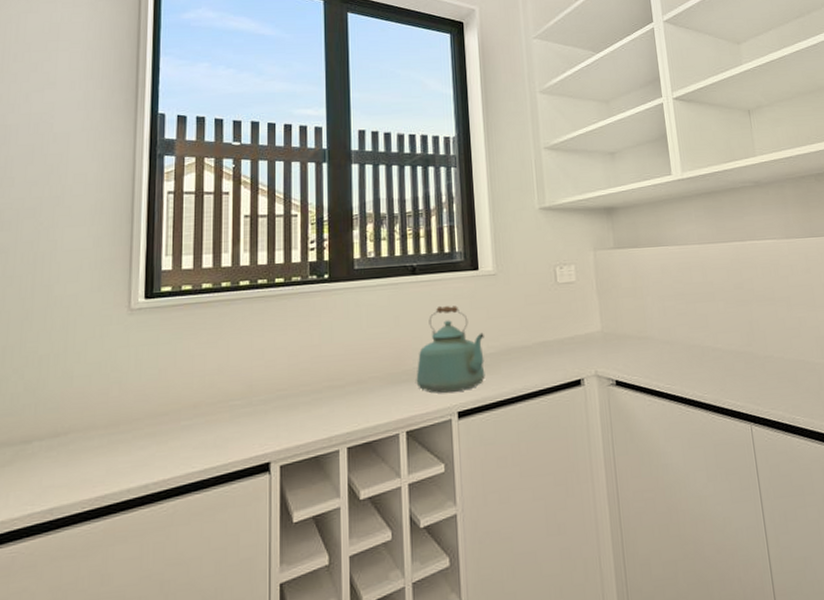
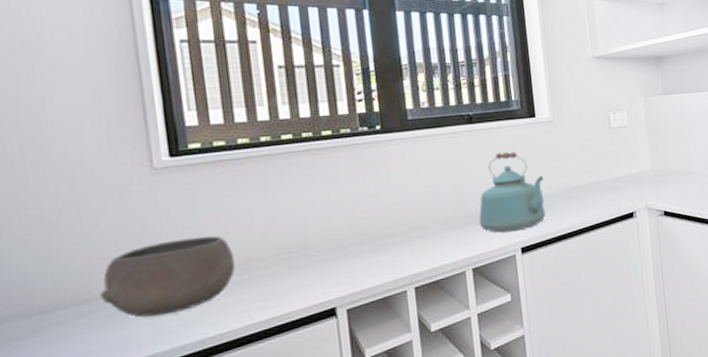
bowl: none [69,377,186,456] -> present [99,235,236,318]

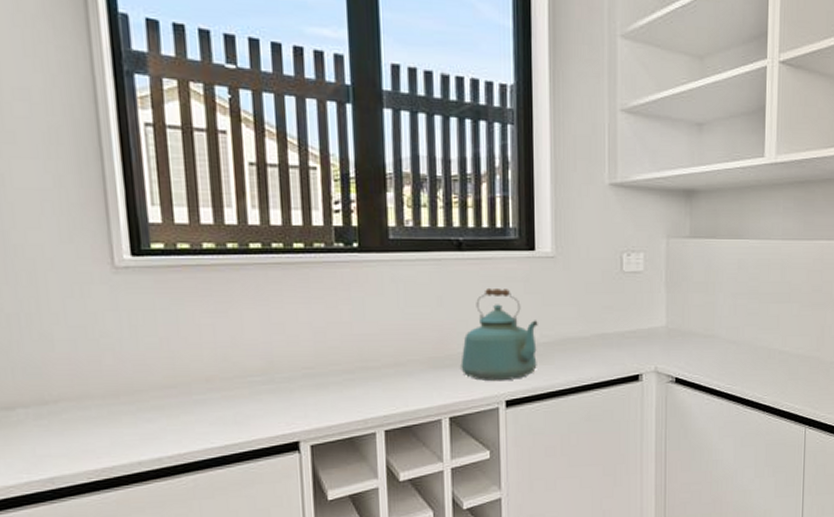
bowl: present [99,235,236,318] -> none [58,347,197,428]

